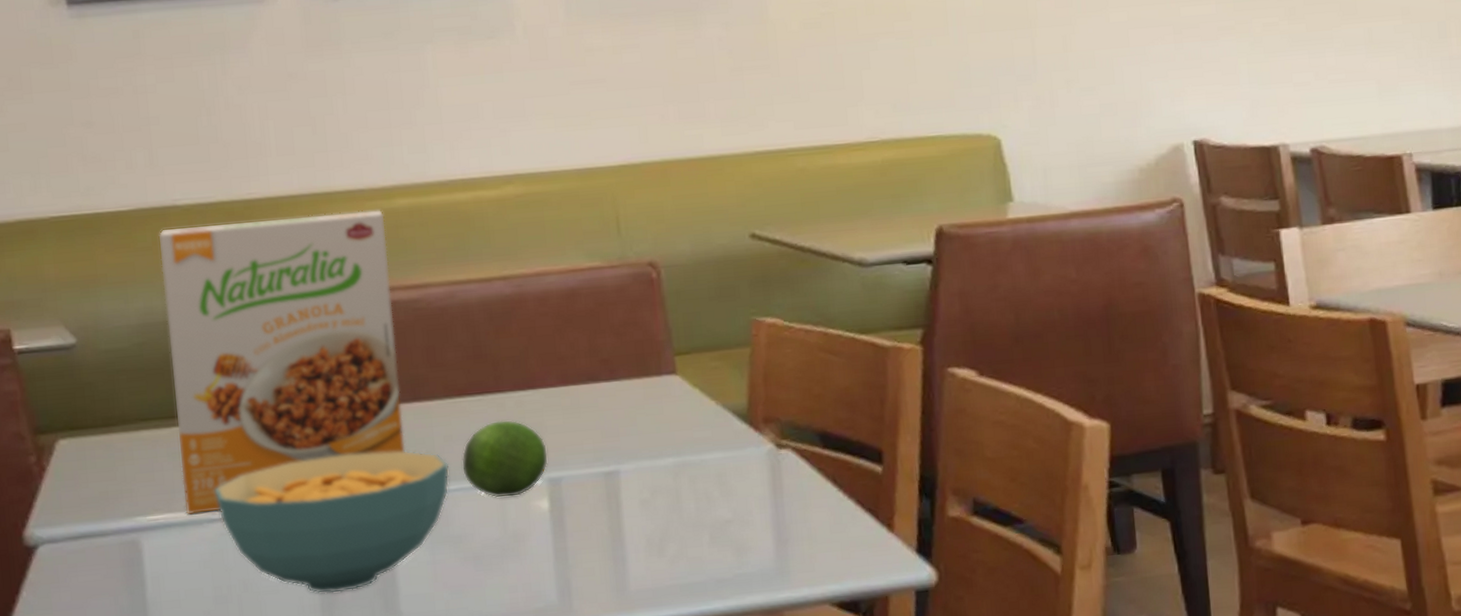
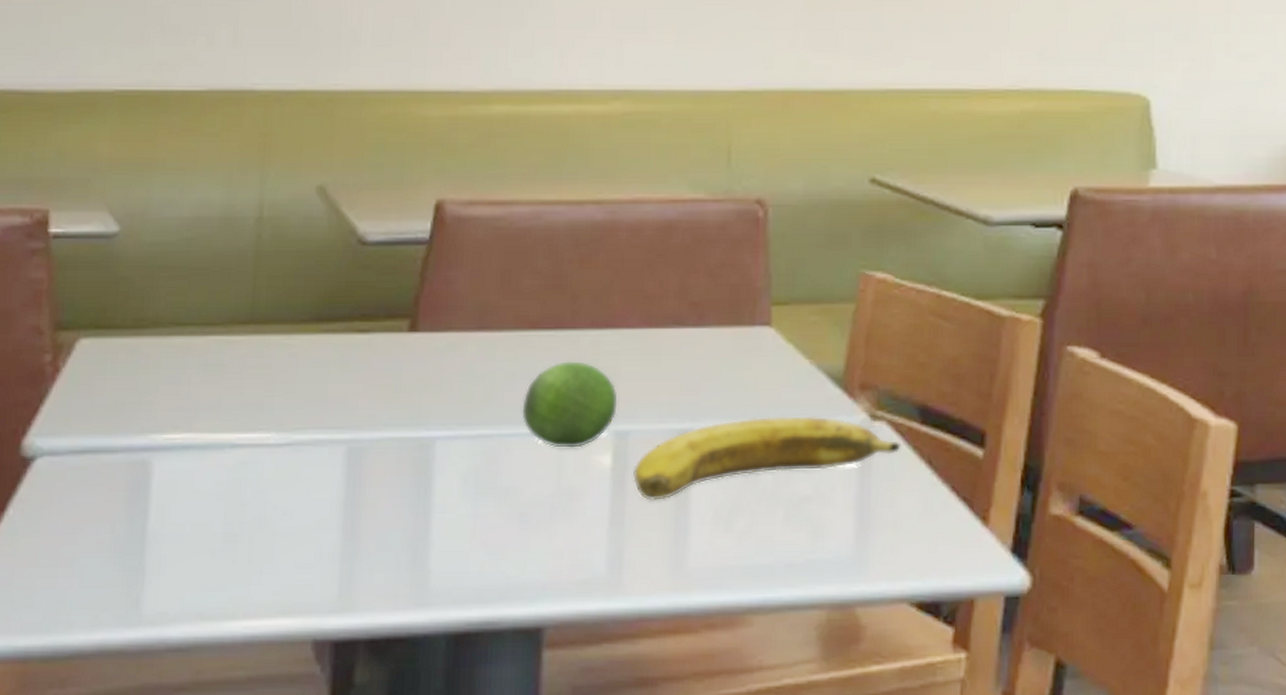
cereal box: present [158,209,406,515] -> none [207,114,478,437]
cereal bowl: present [214,449,450,594] -> none [243,383,508,543]
banana: none [569,449,808,537] -> present [632,416,901,502]

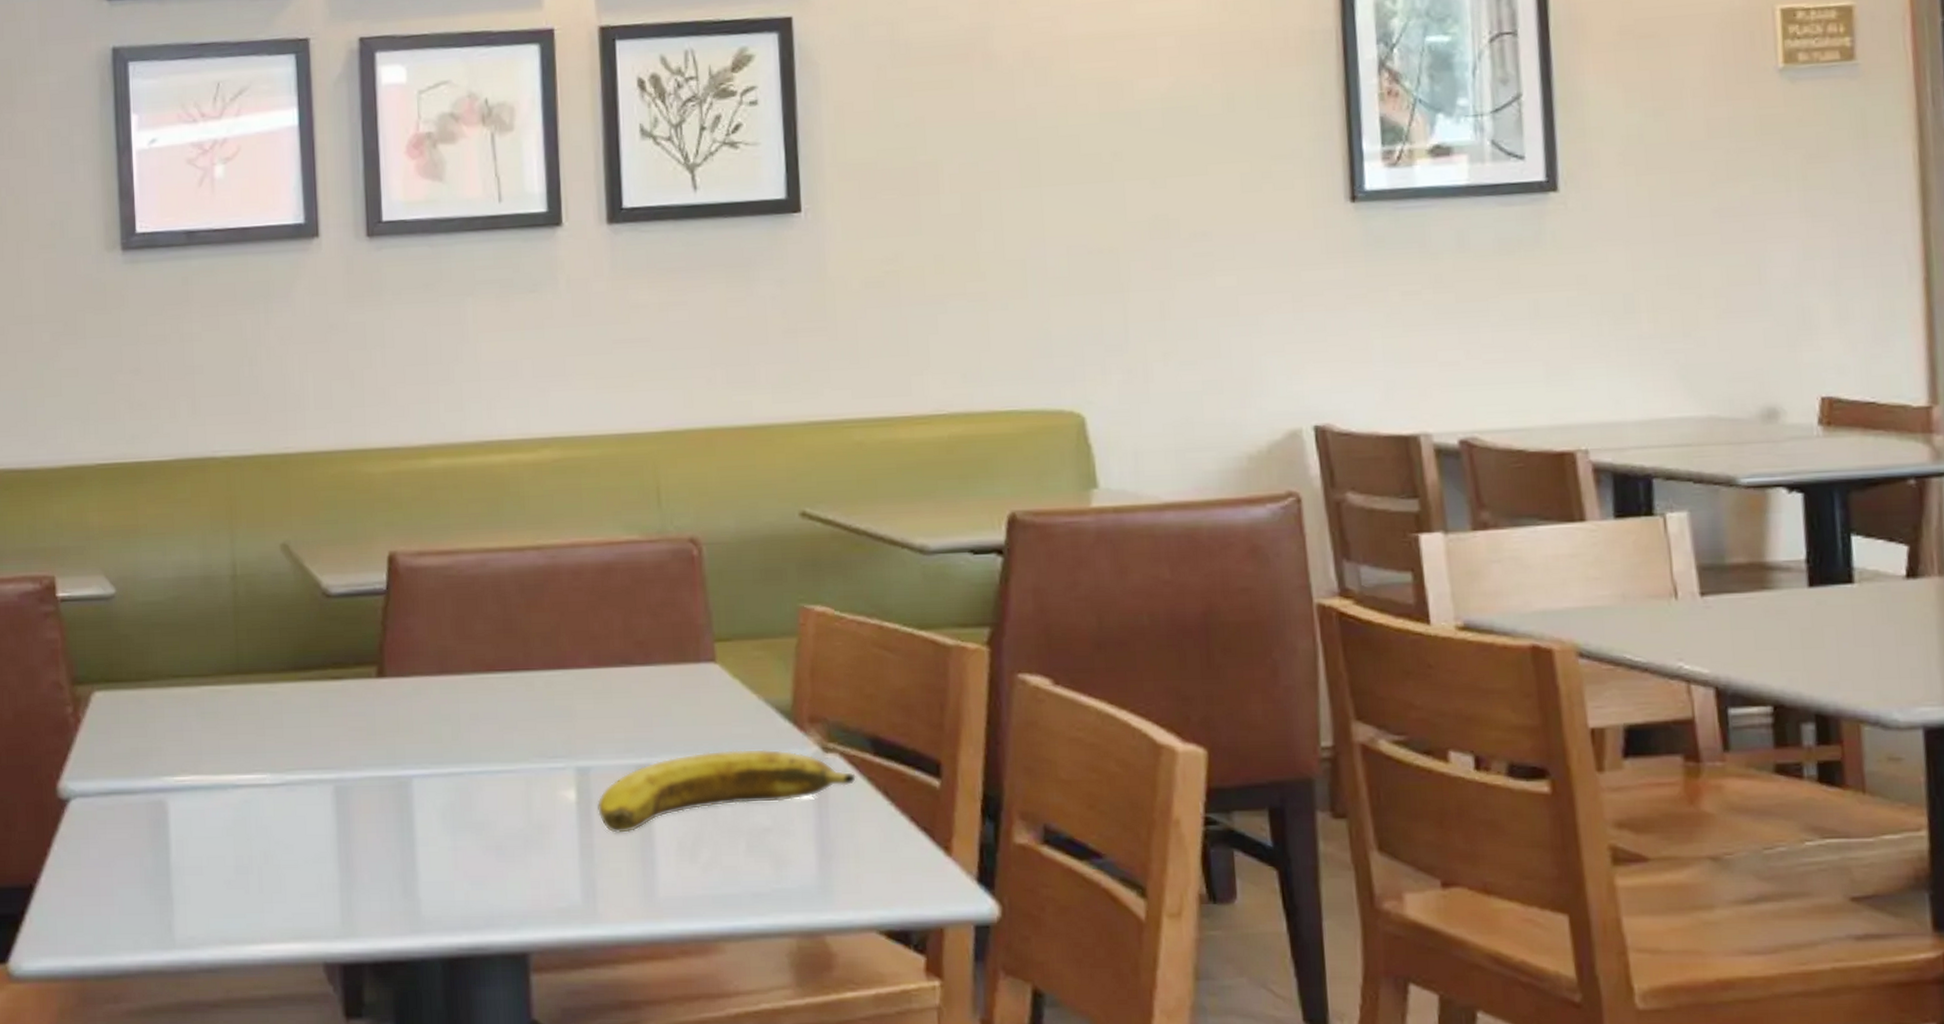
fruit: present [521,360,618,448] -> none [487,700,577,784]

